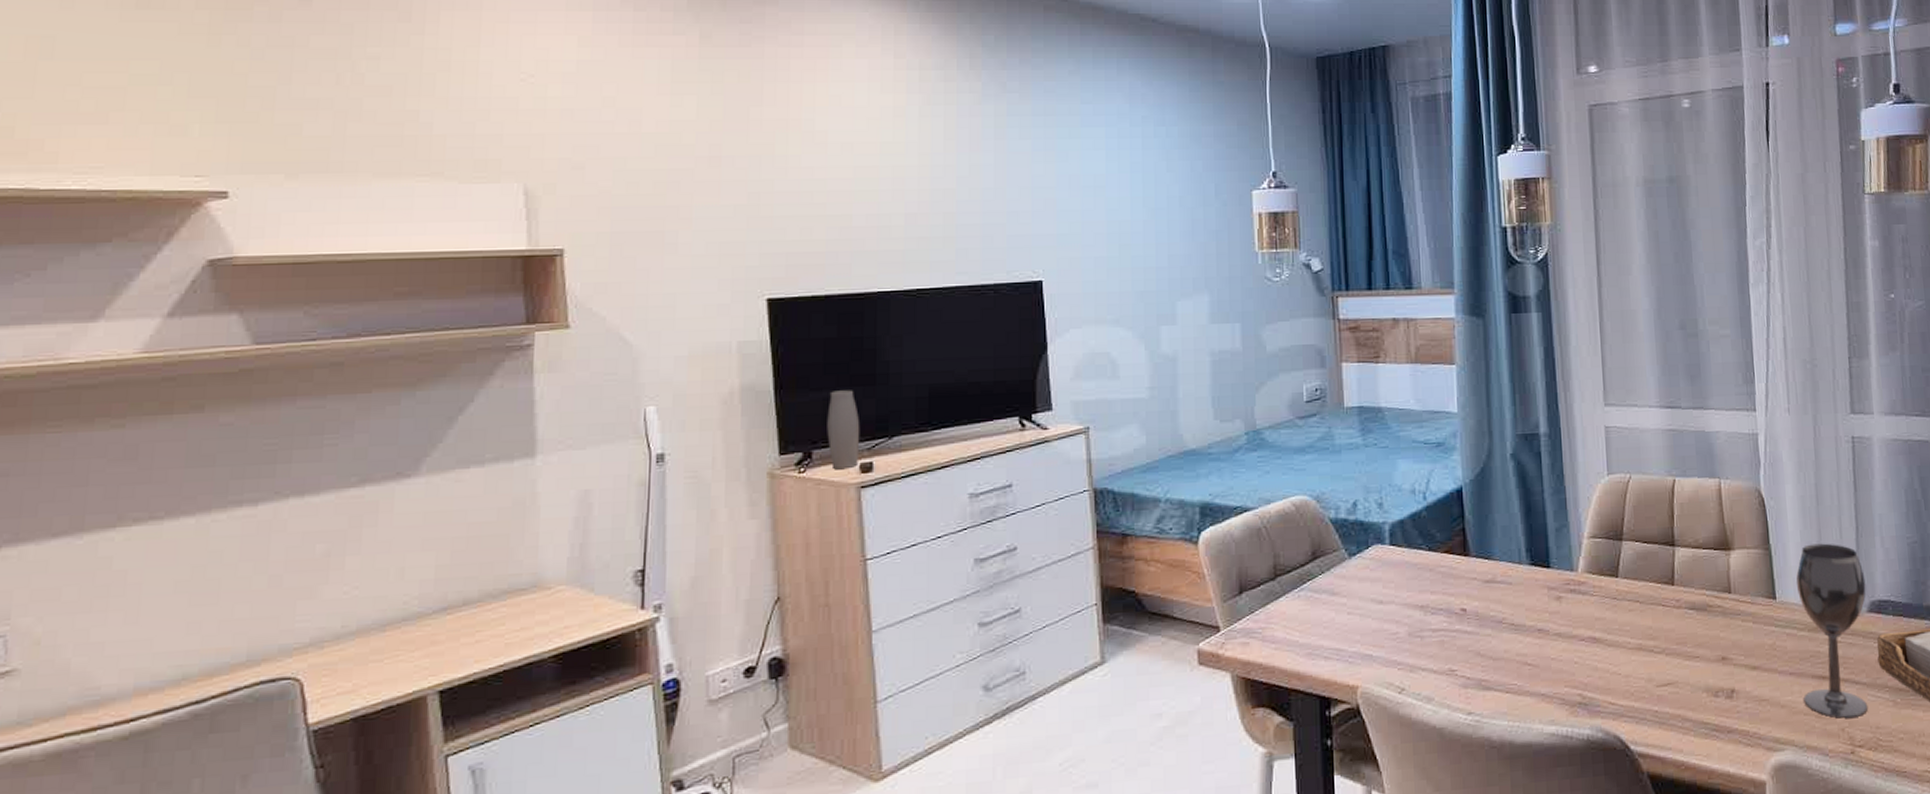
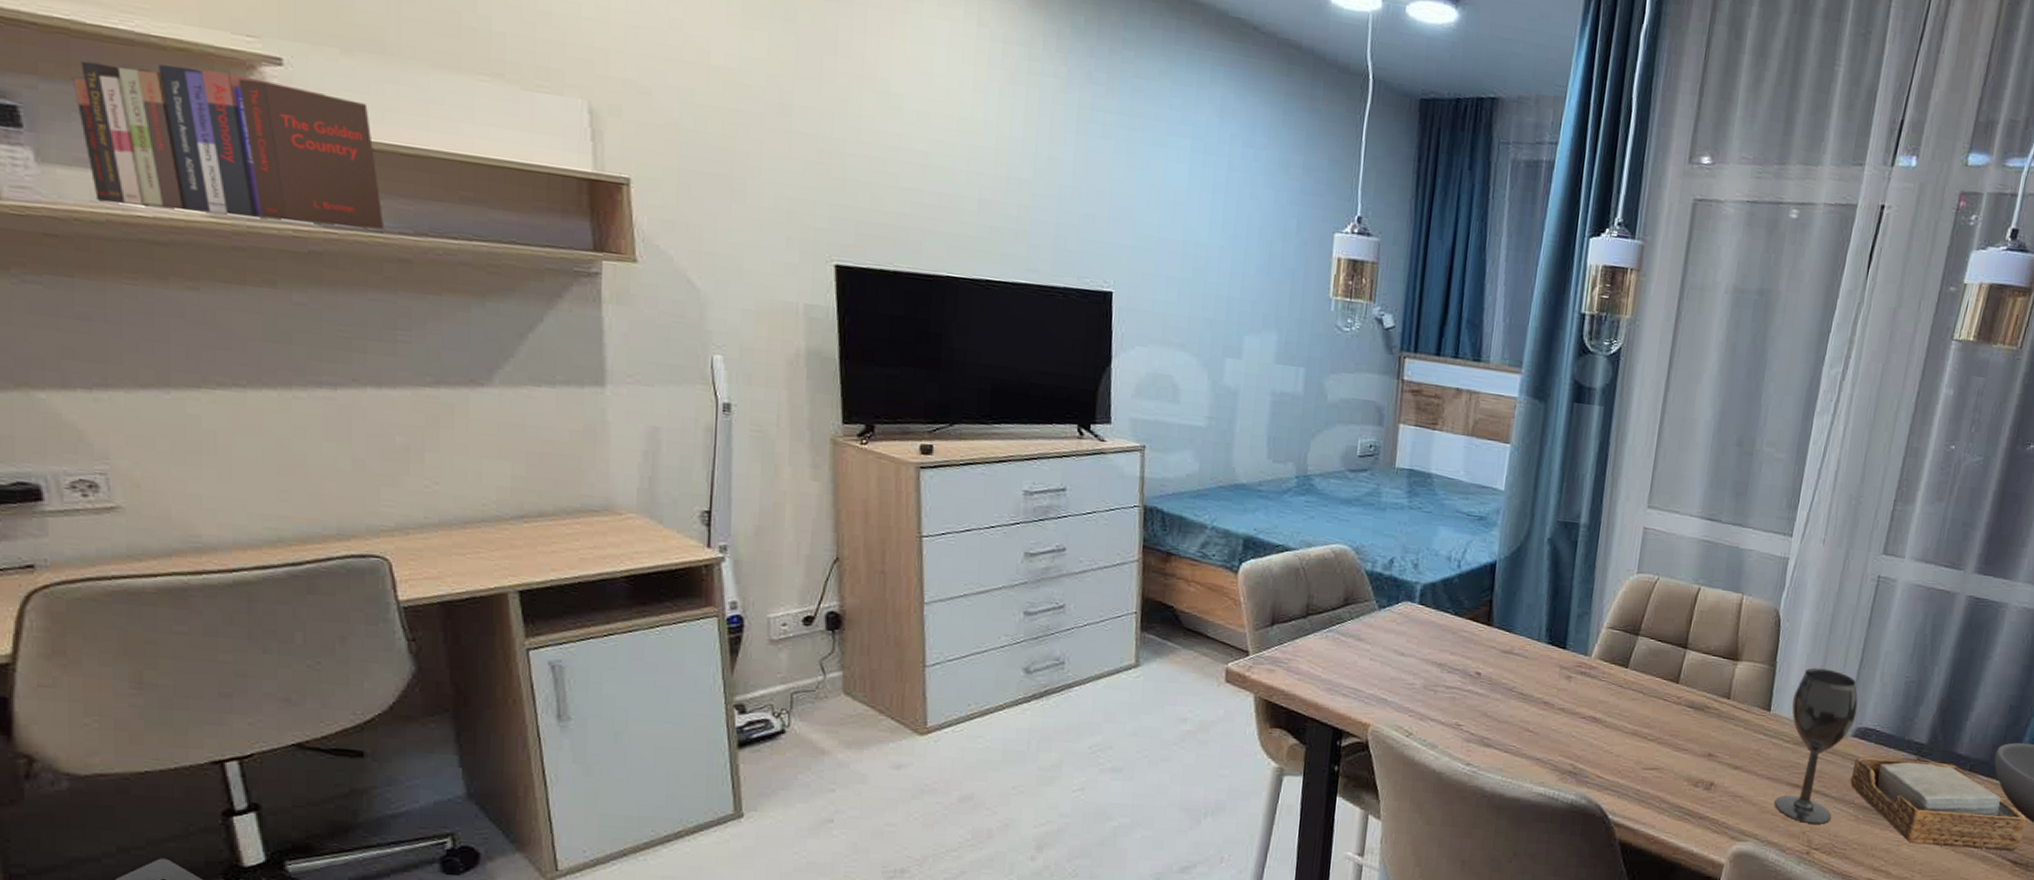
books: none [20,213,317,355] -> present [73,60,384,230]
vase: present [827,390,860,470] -> none [889,369,923,448]

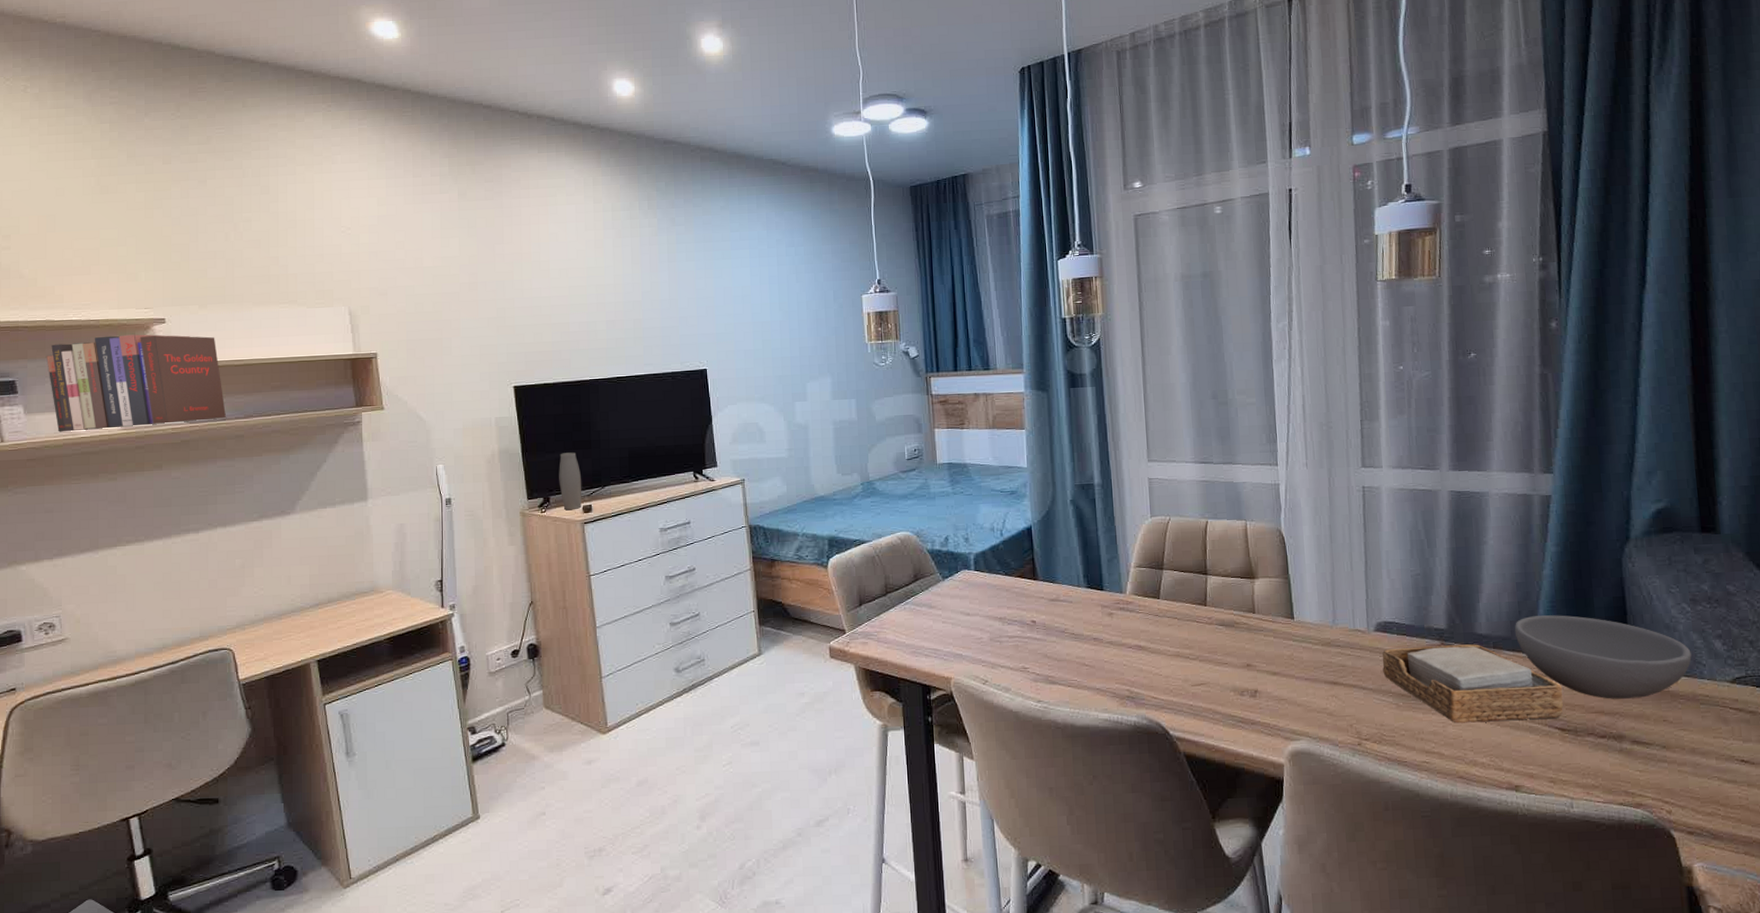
vase: none [889,369,923,448] -> present [559,452,582,511]
wine glass: present [1774,667,1858,824] -> none [1311,574,1374,716]

